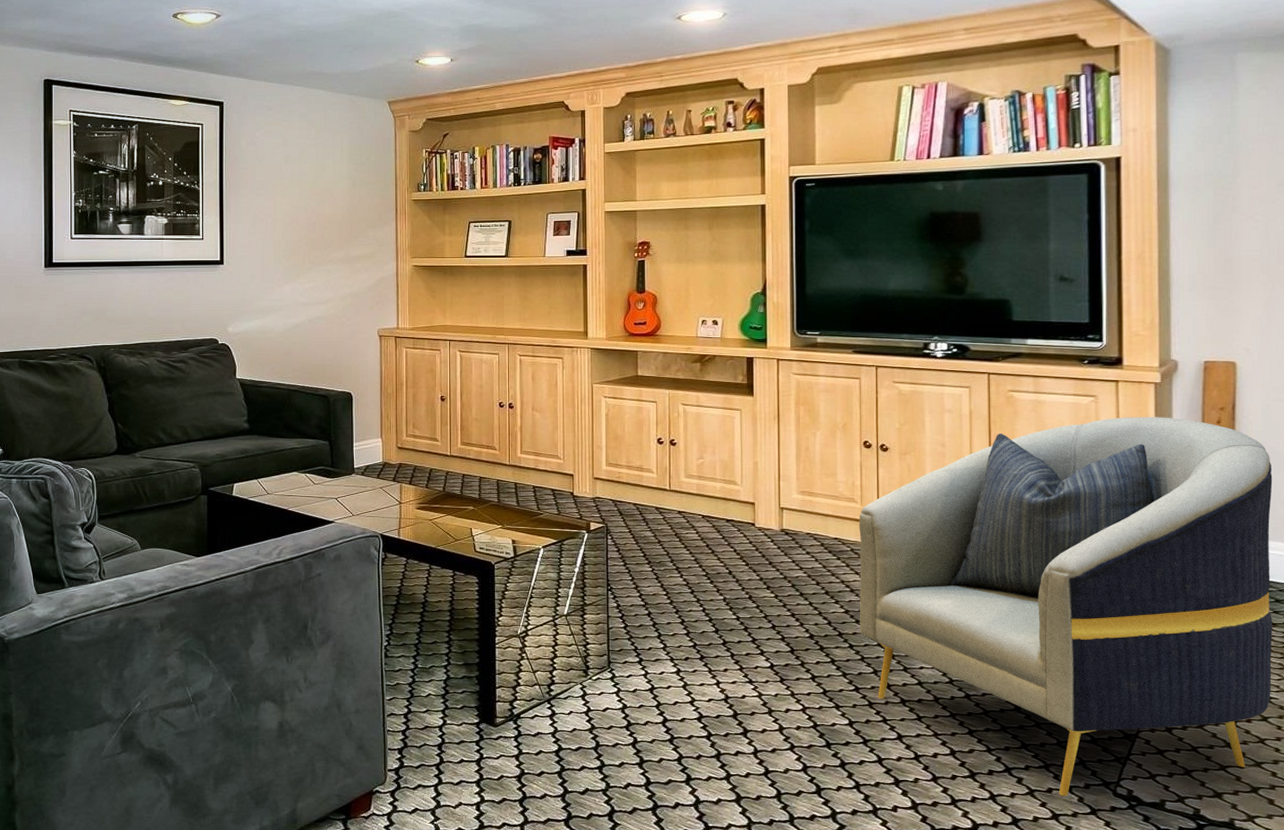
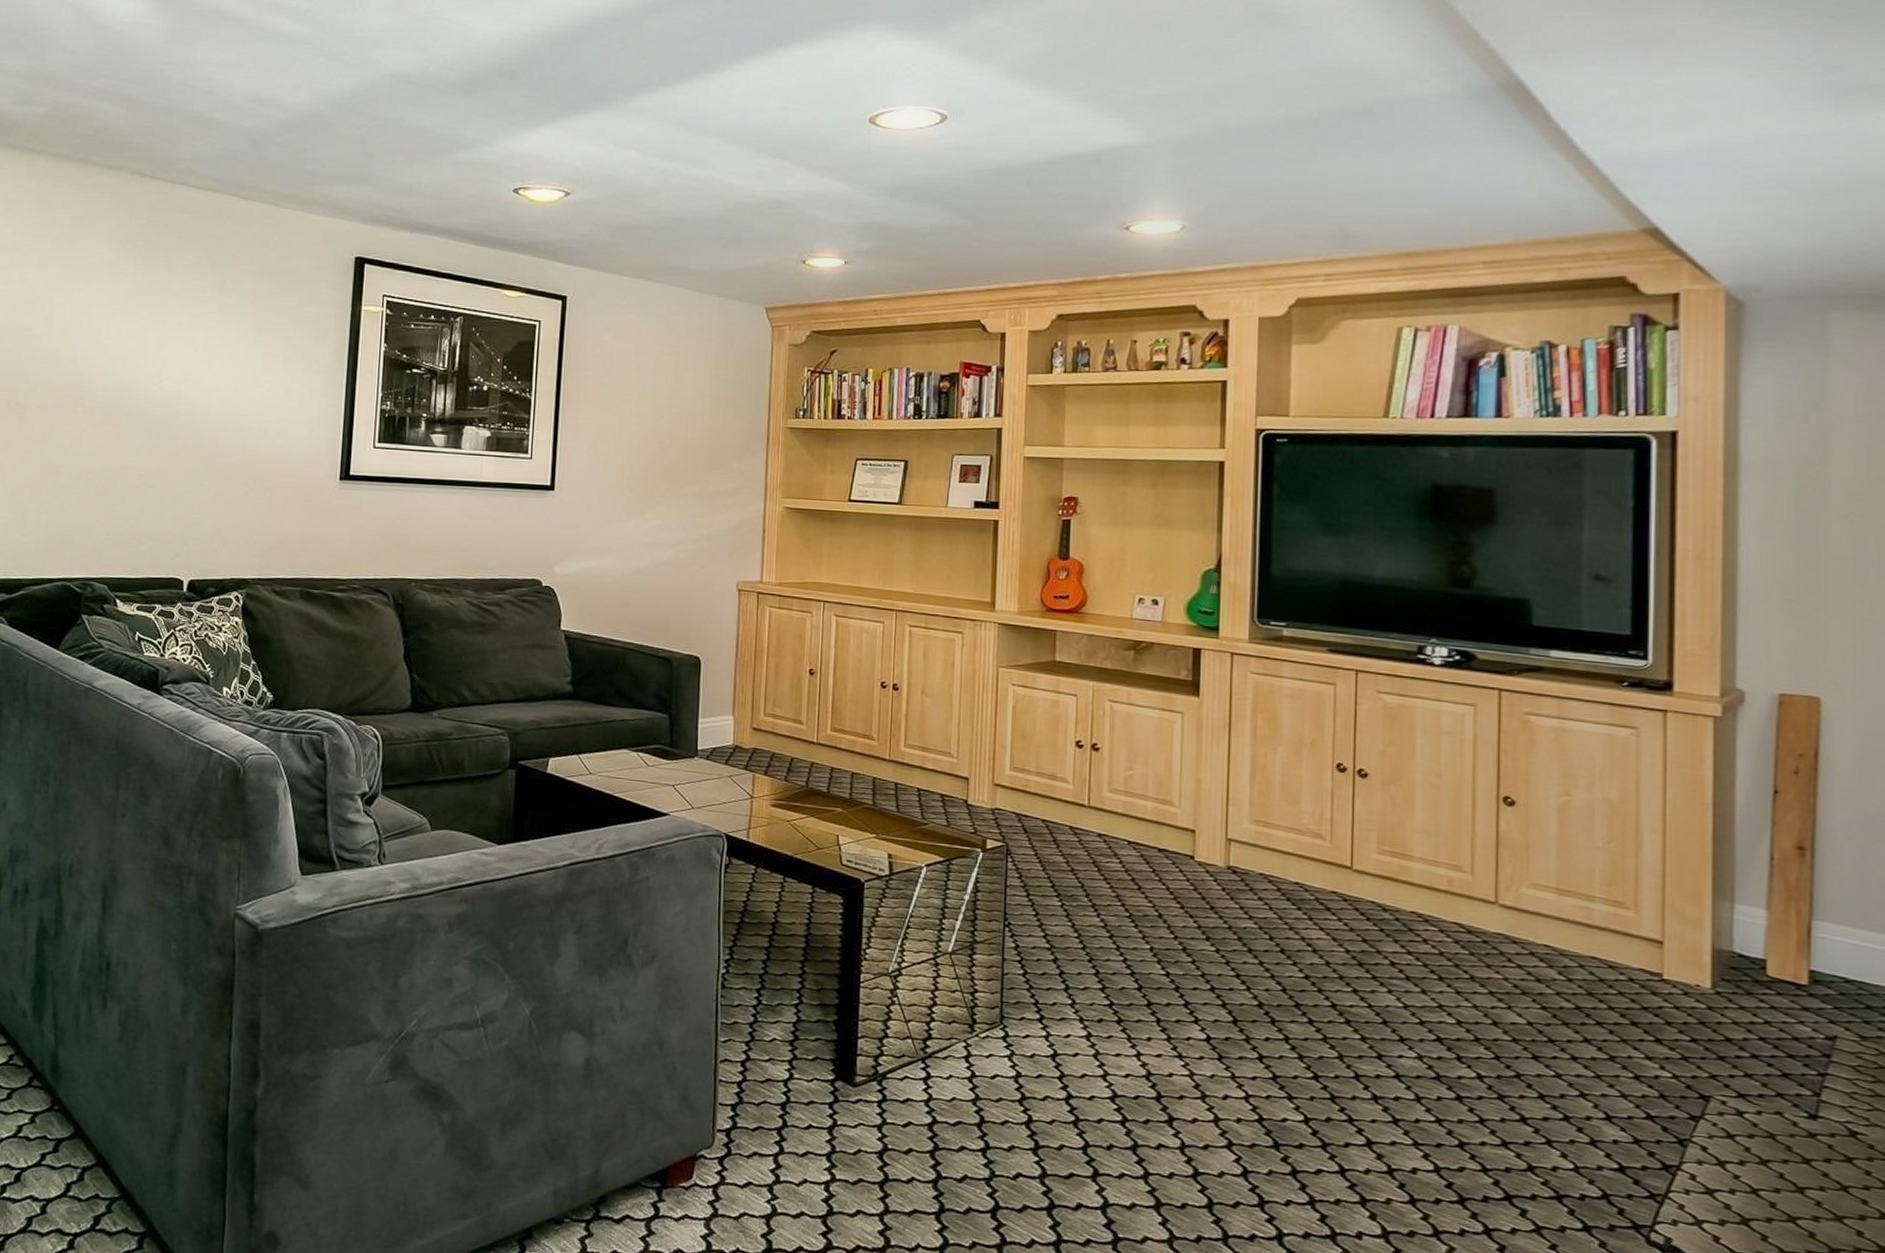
armchair: present [859,417,1273,796] -> none [1322,757,1866,1239]

